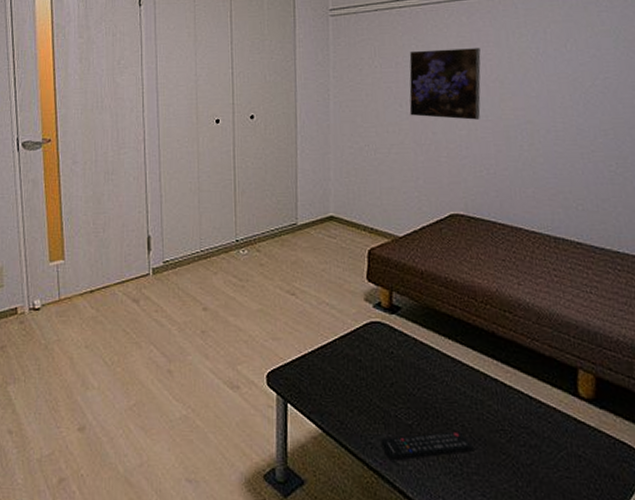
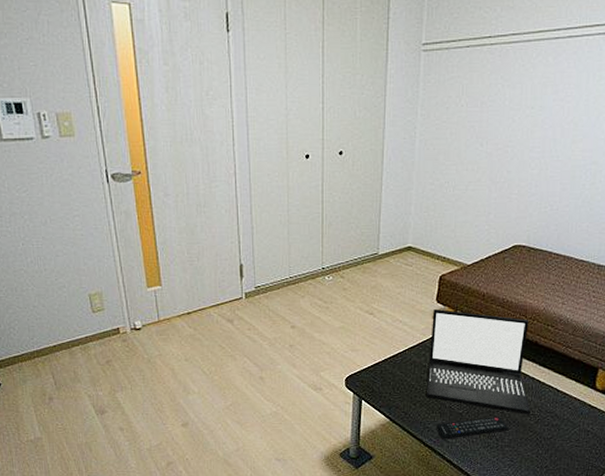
laptop: none [364,290,499,429] -> present [427,309,531,414]
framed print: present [409,48,481,120] -> none [489,90,561,160]

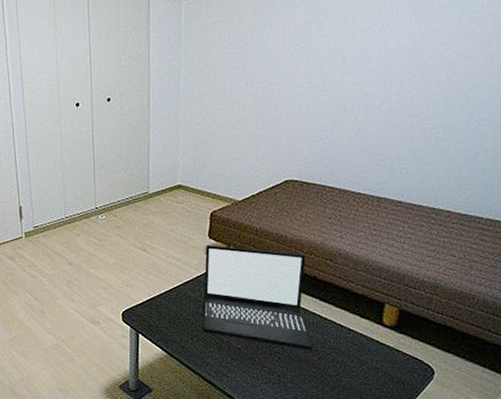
remote control: present [436,417,509,440] -> none [214,352,291,374]

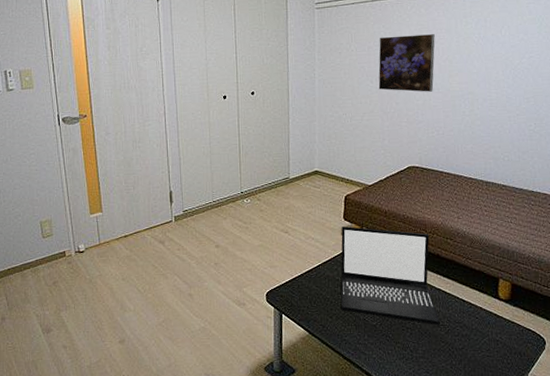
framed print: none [254,25,326,95] -> present [378,34,435,92]

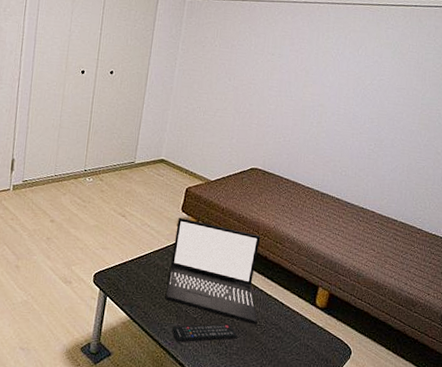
remote control: none [353,328,422,352] -> present [172,324,238,343]
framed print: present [378,34,435,92] -> none [235,37,297,99]

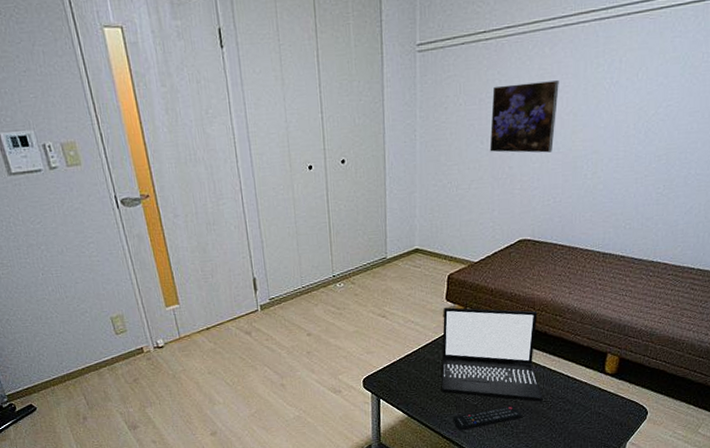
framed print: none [235,37,297,99] -> present [489,80,559,153]

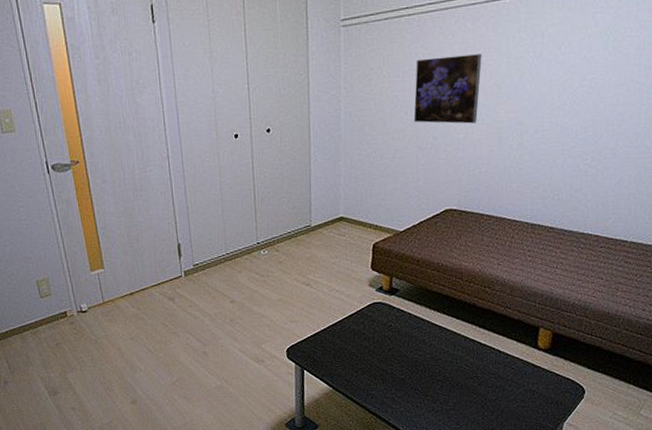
laptop: present [441,307,543,402] -> none [367,277,473,377]
remote control: present [453,406,523,431] -> none [379,380,453,406]

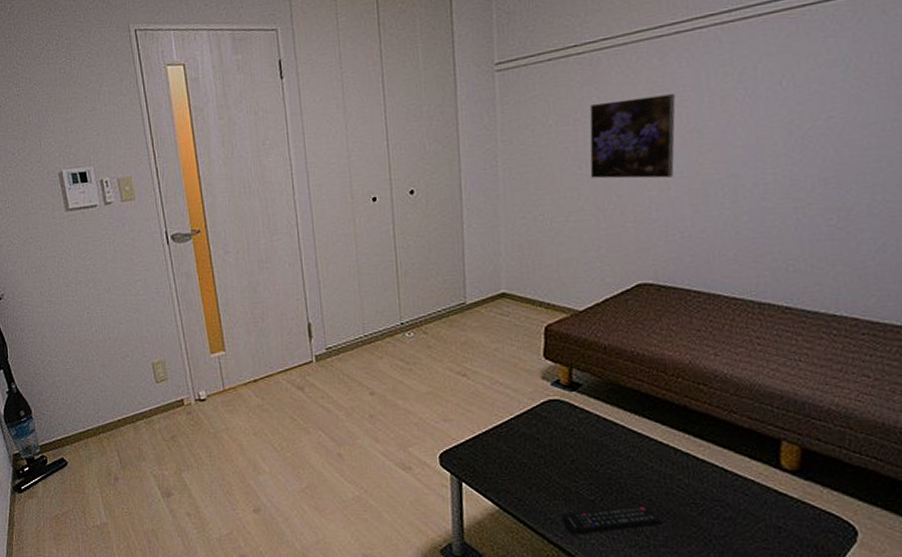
remote control: none [379,380,453,406] -> present [561,506,662,535]

